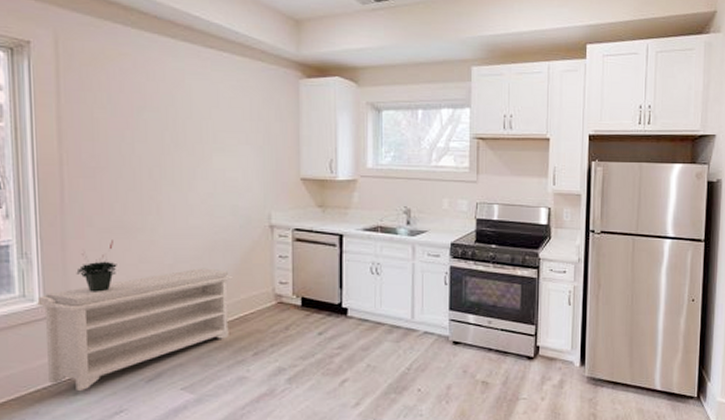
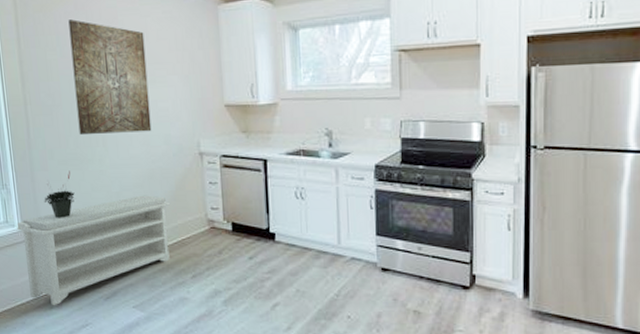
wall art: none [124,77,217,202] -> present [68,19,152,136]

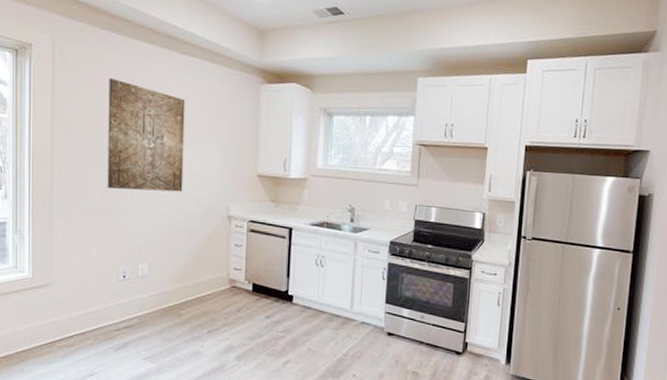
bench: present [16,195,170,306] -> none [27,251,193,355]
potted plant: present [44,171,75,218] -> none [60,222,95,268]

